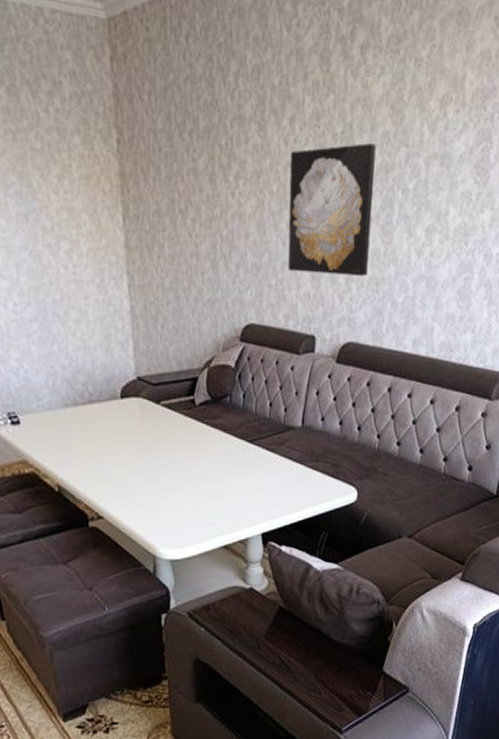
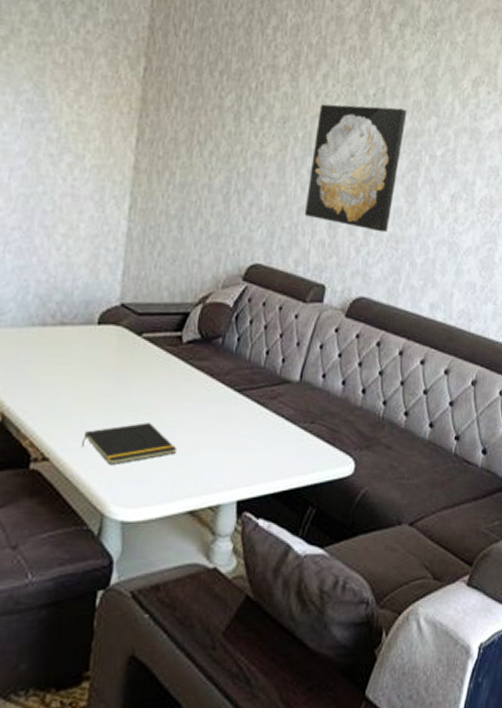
notepad: none [127,478,205,516] -> present [82,422,176,464]

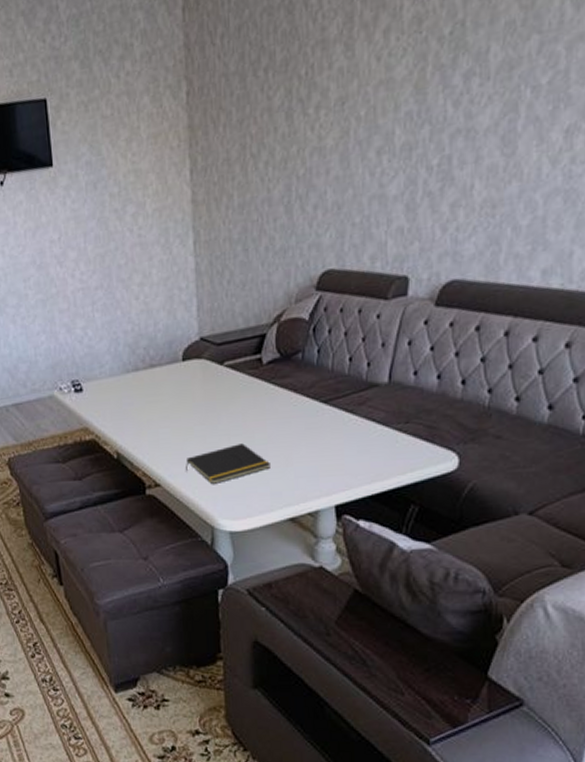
wall art: present [304,104,407,233] -> none [376,38,497,205]

